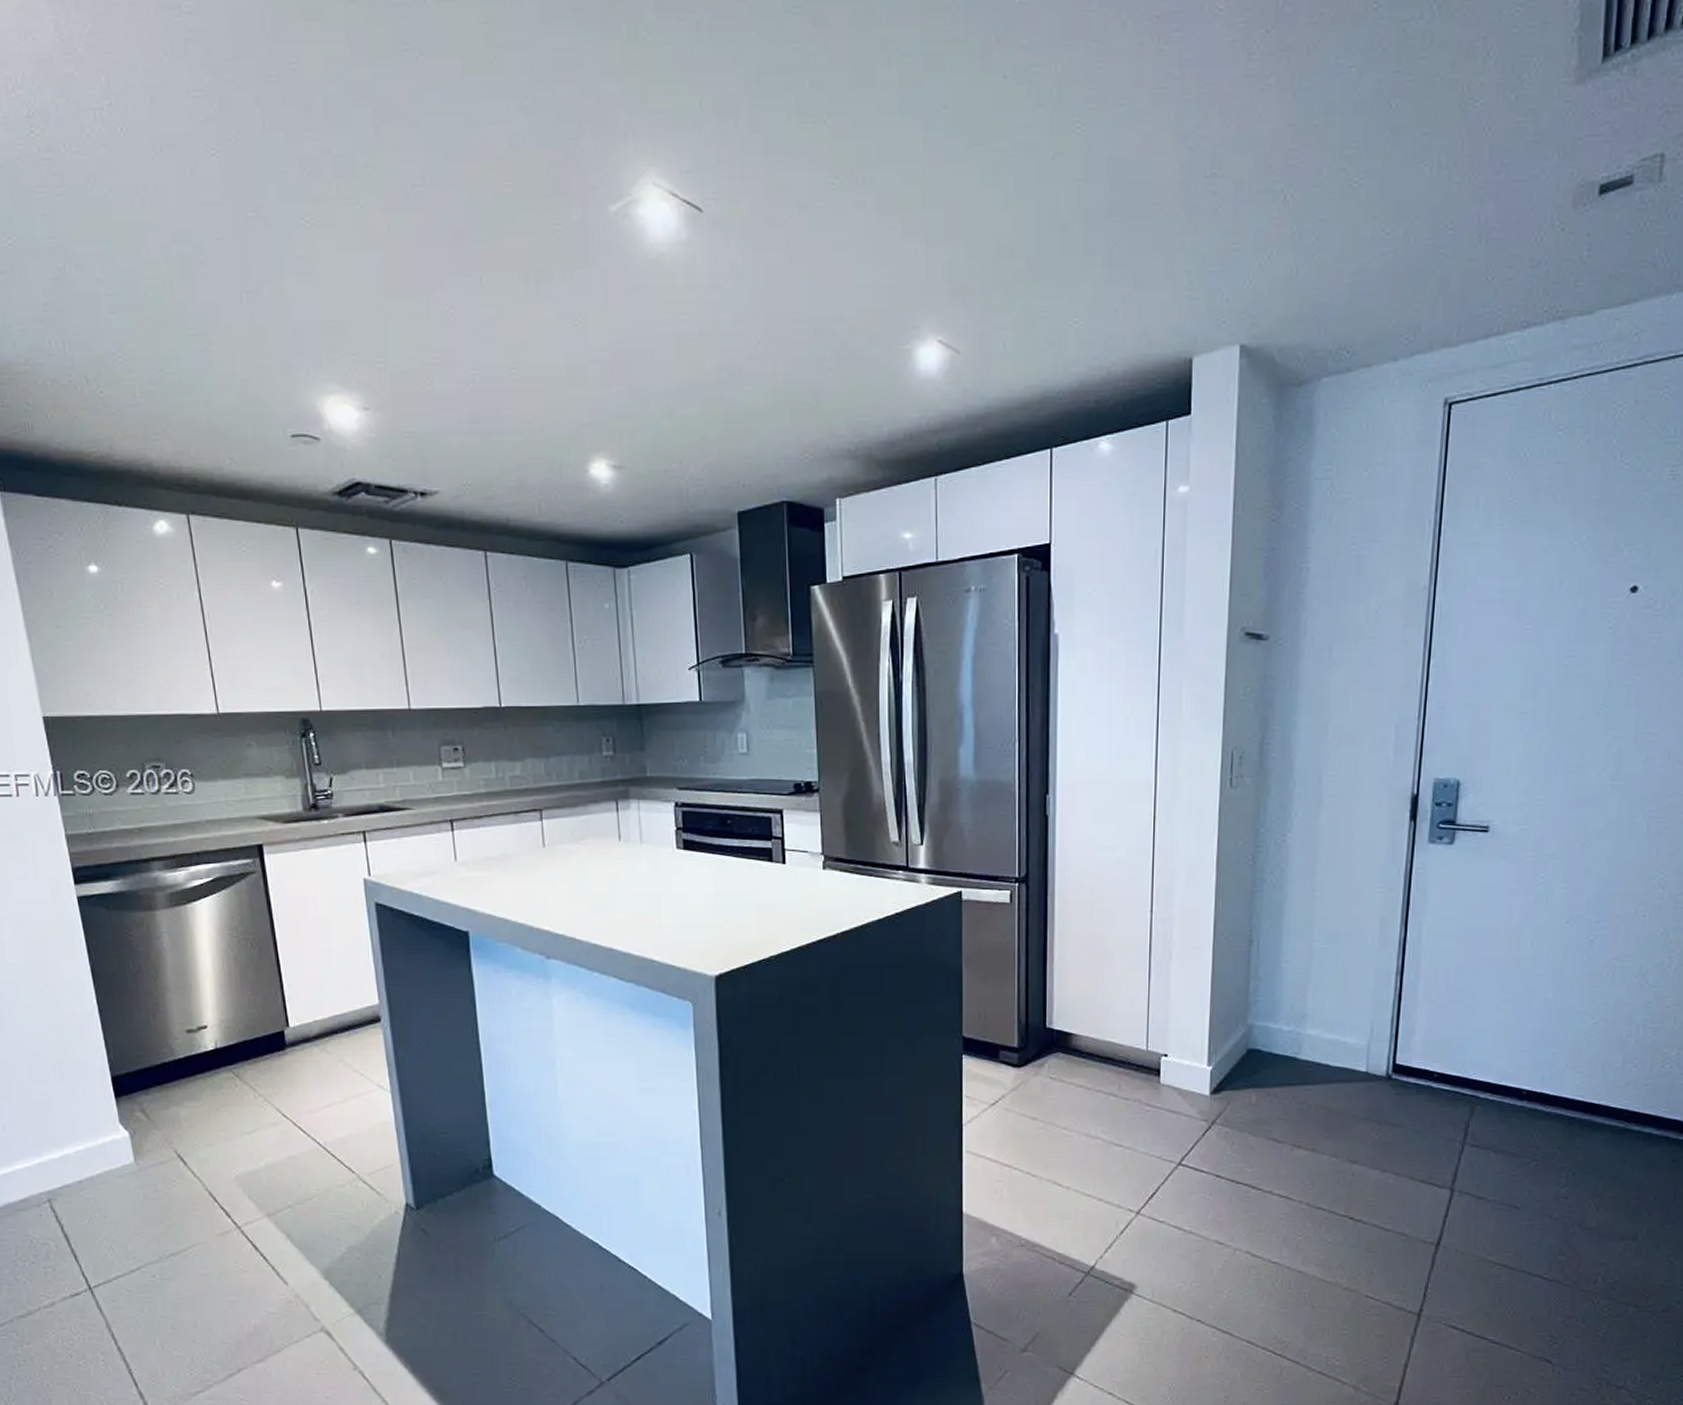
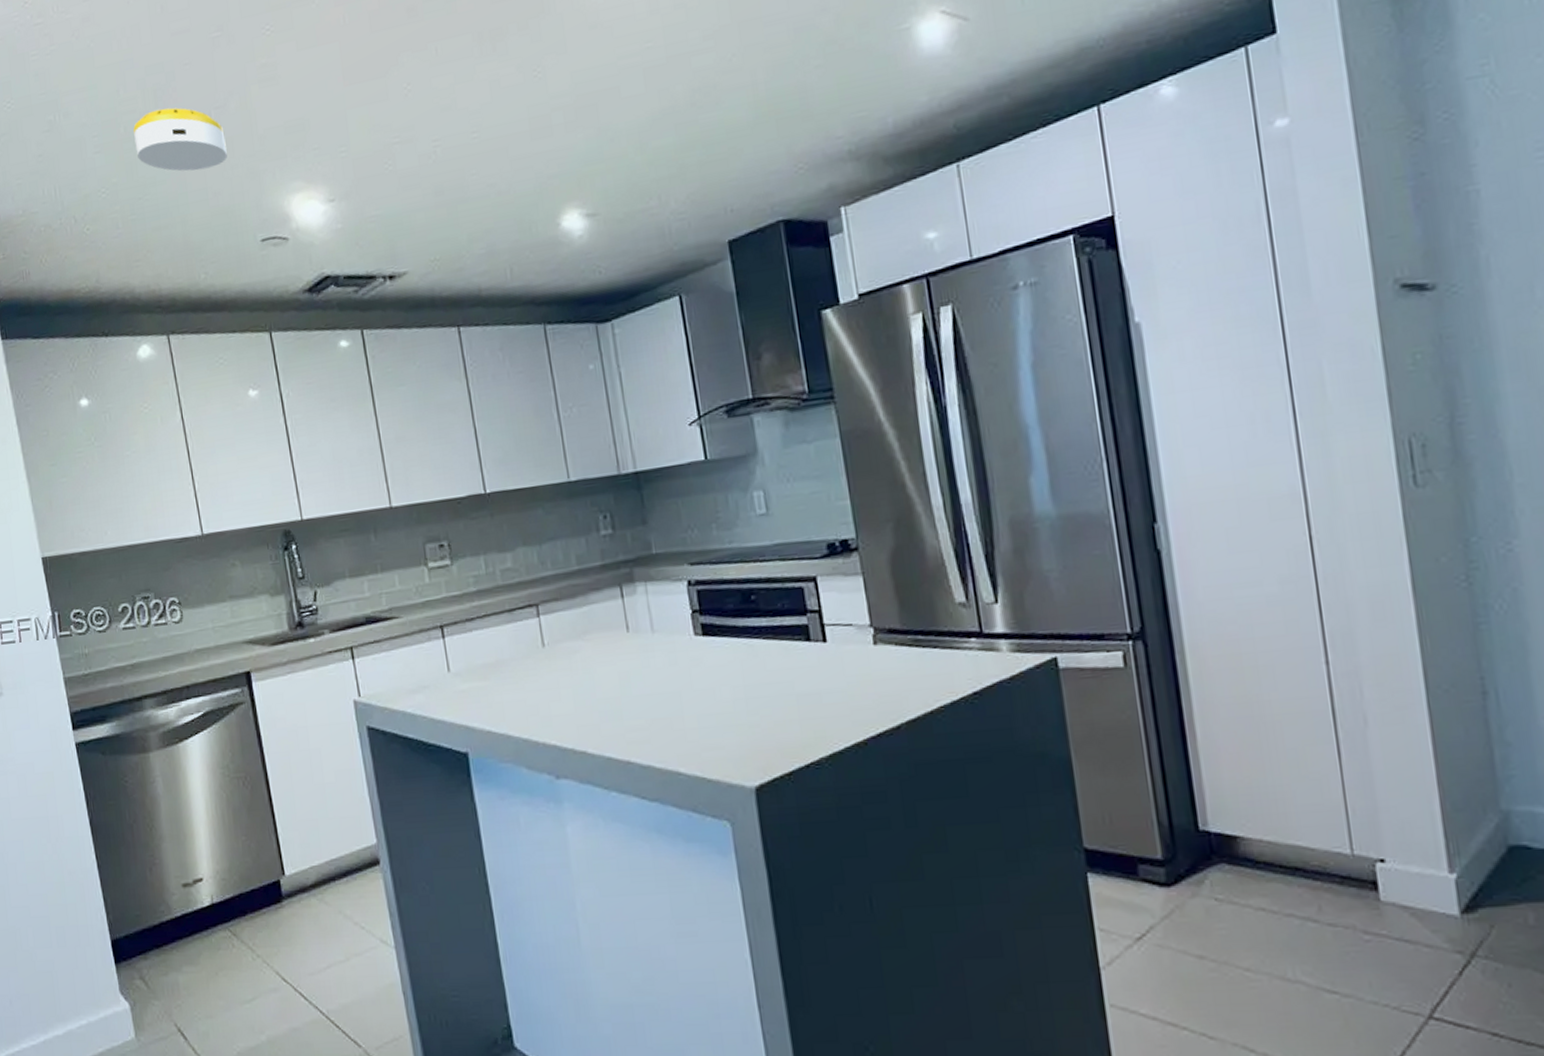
smoke detector: none [155,280,258,353] -> present [133,107,227,172]

